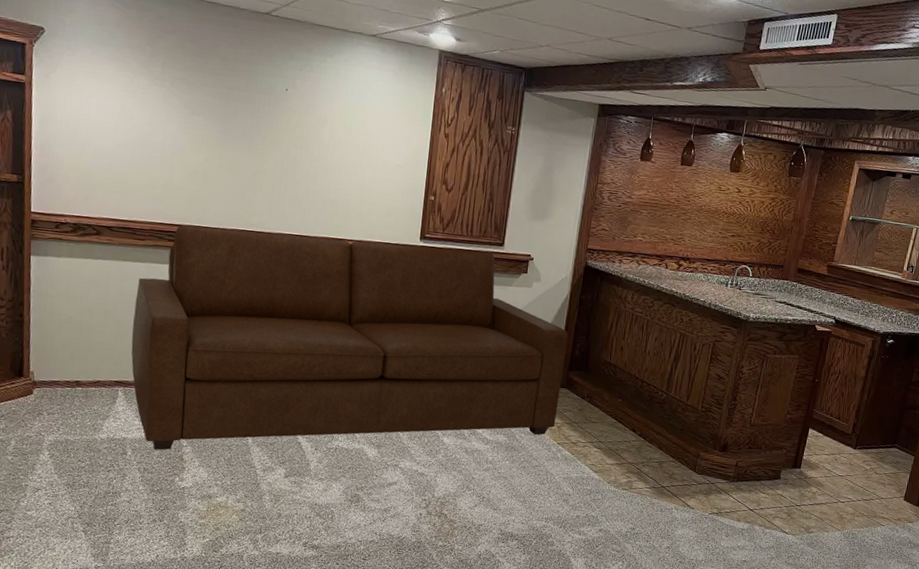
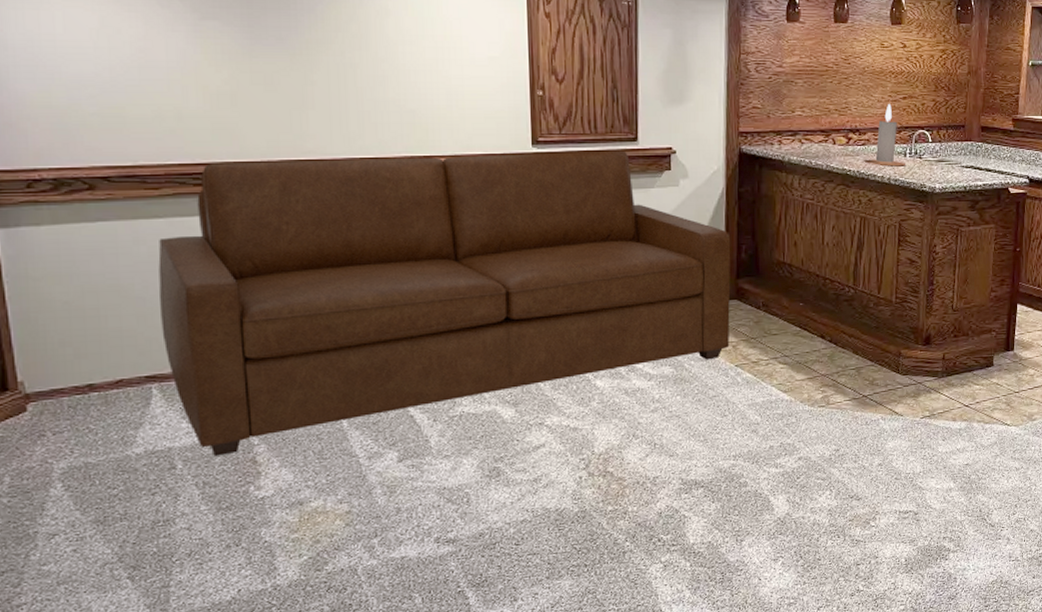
candle: none [690,239,726,295] -> present [864,103,905,167]

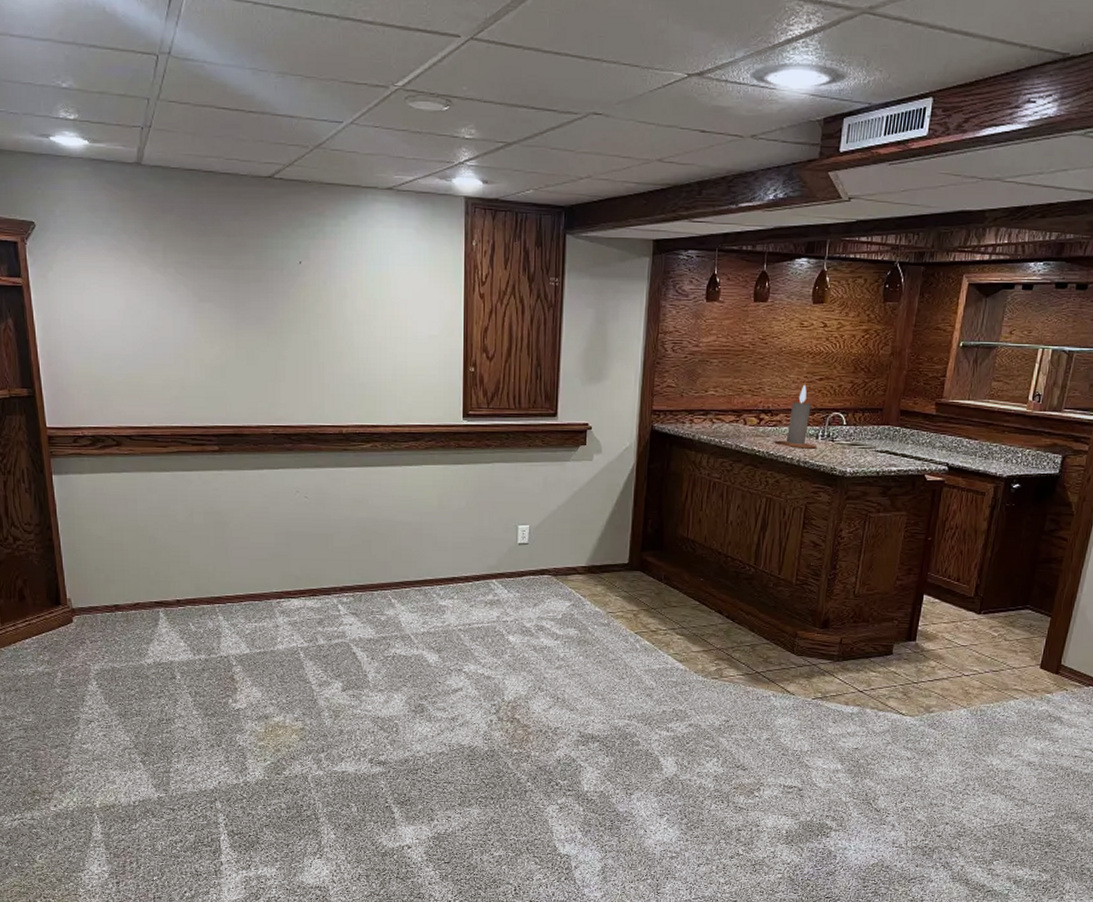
sofa: present [158,150,731,456] -> none [165,424,638,672]

